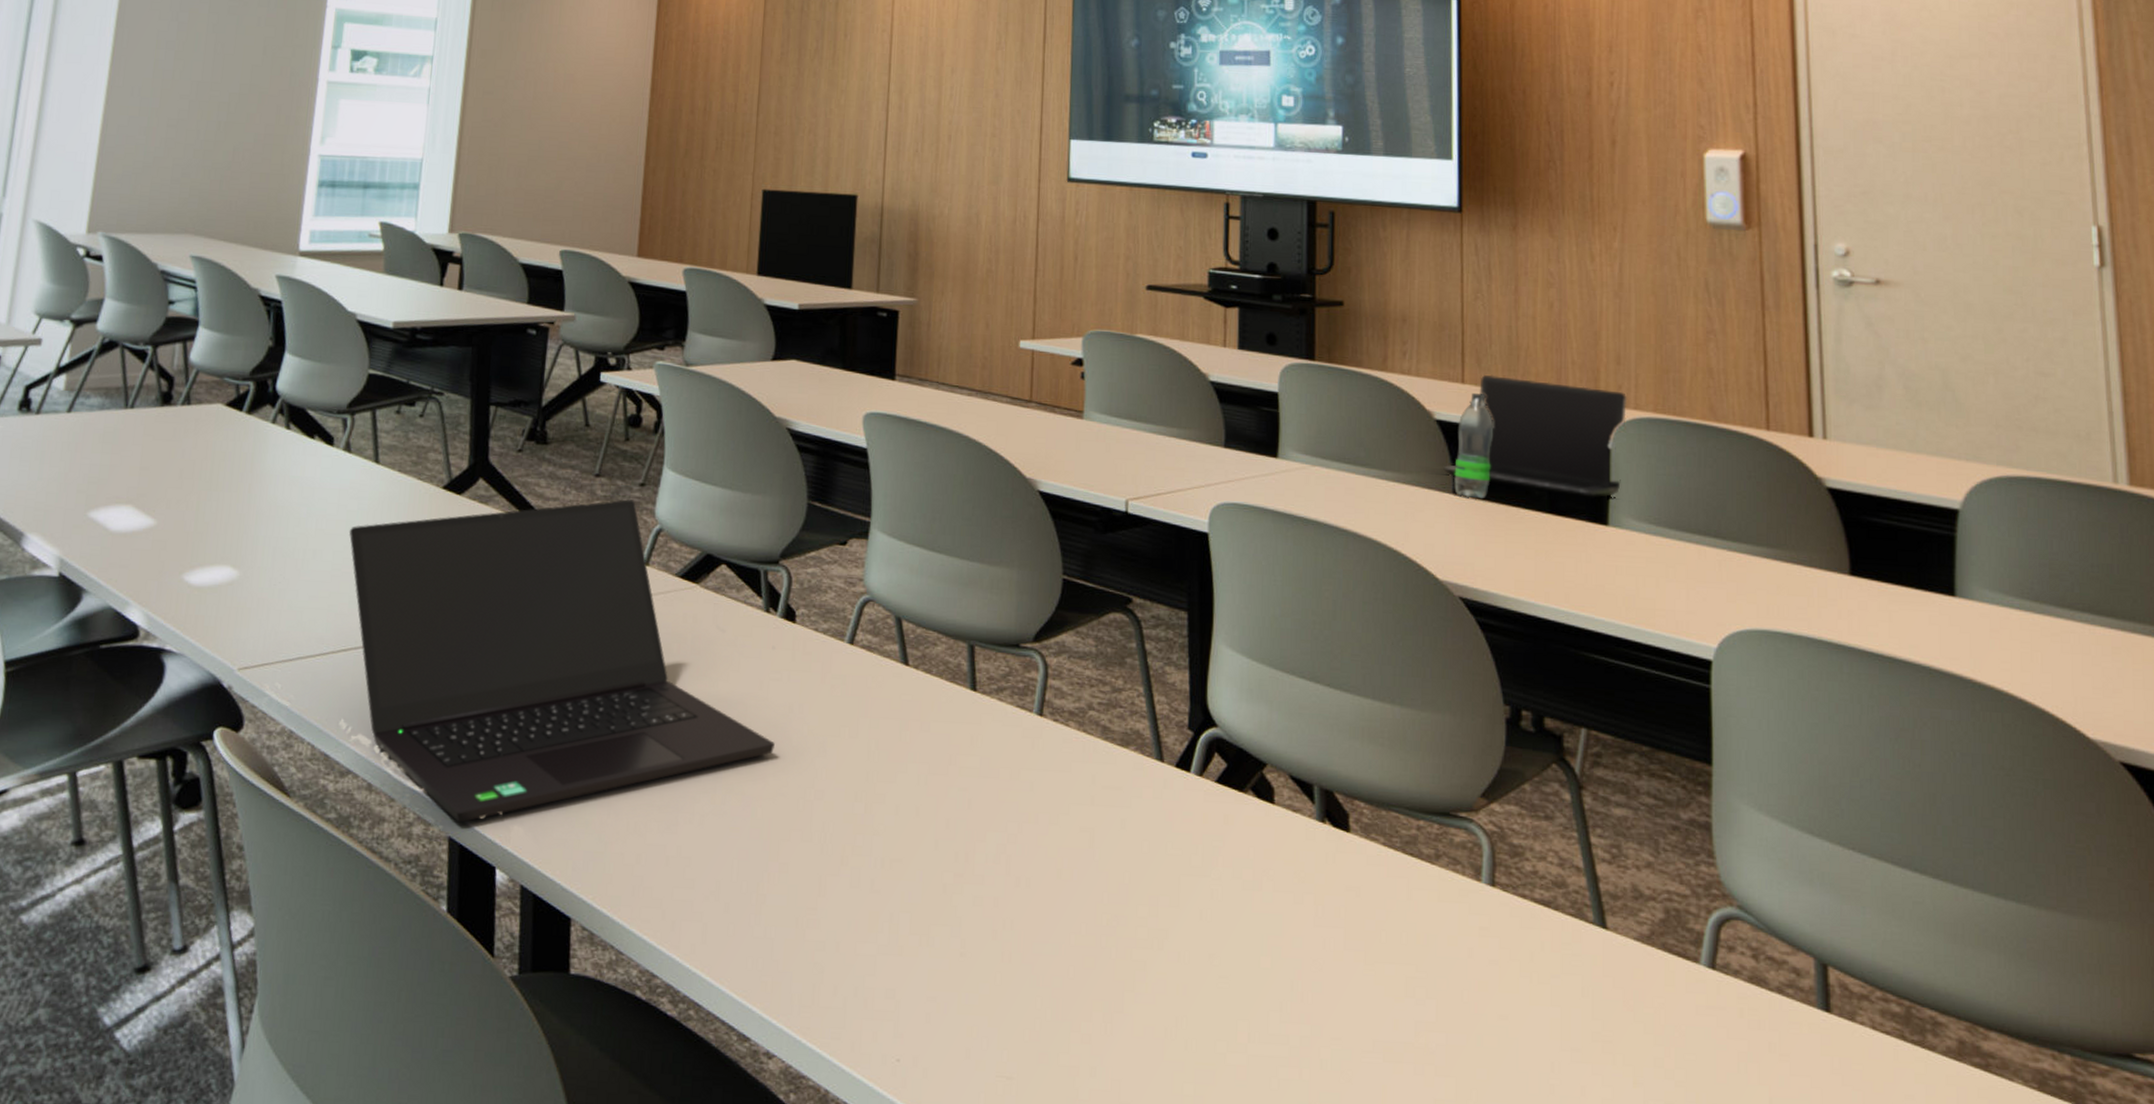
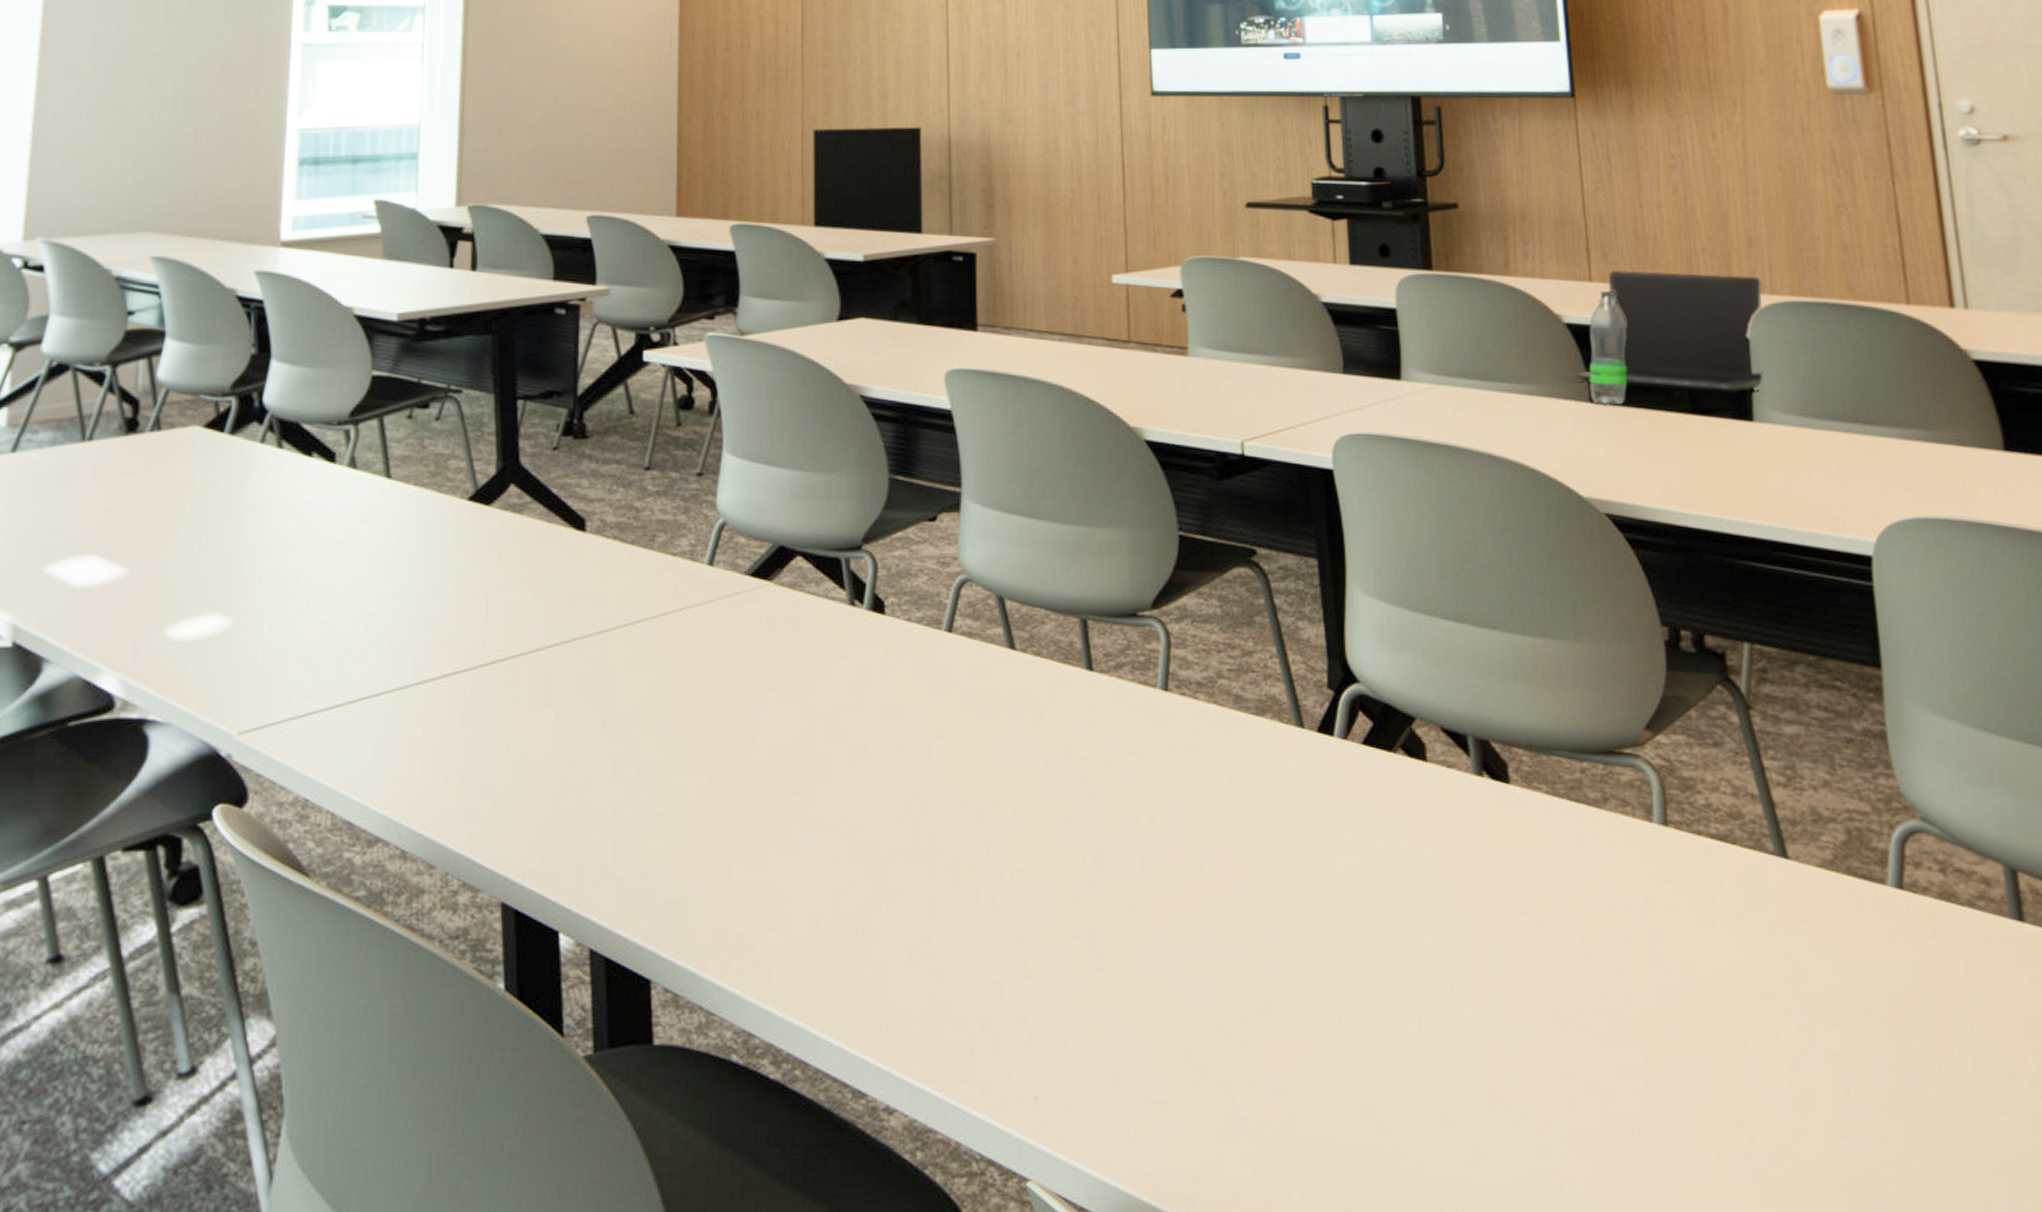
laptop: present [349,499,775,823] -> none [360,492,871,885]

